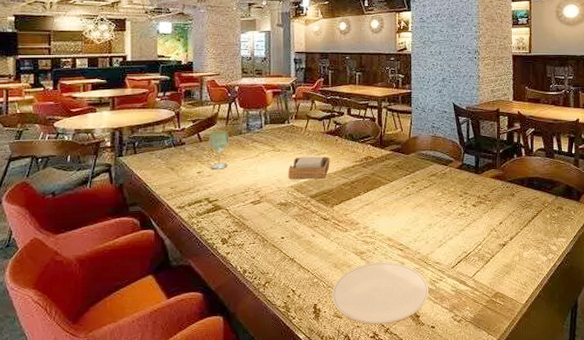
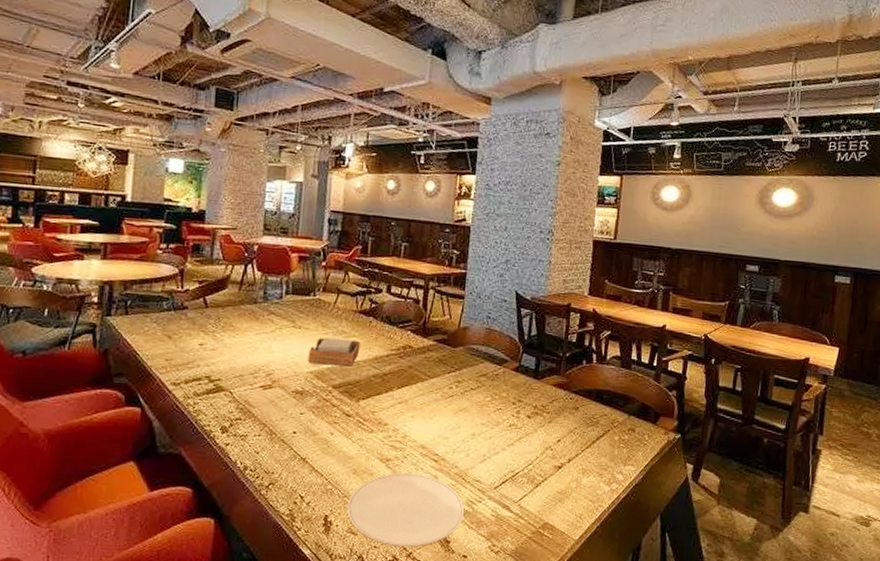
wine glass: present [208,131,230,170] -> none [215,296,242,343]

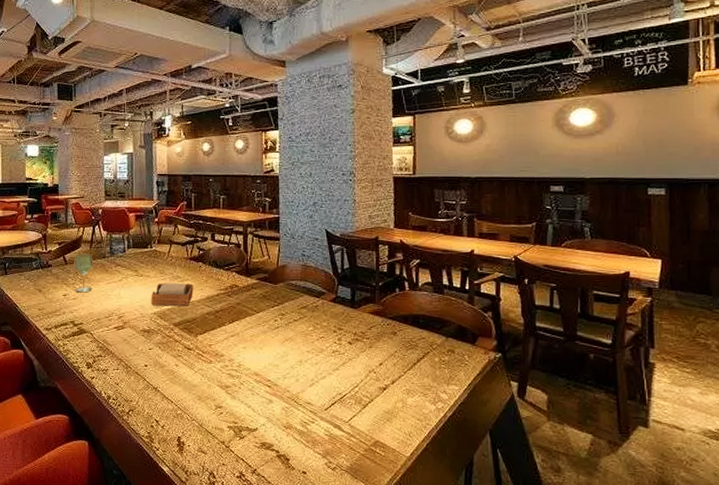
wine glass: none [215,296,242,343] -> present [73,254,94,293]
plate: present [347,472,465,548] -> none [196,397,300,465]

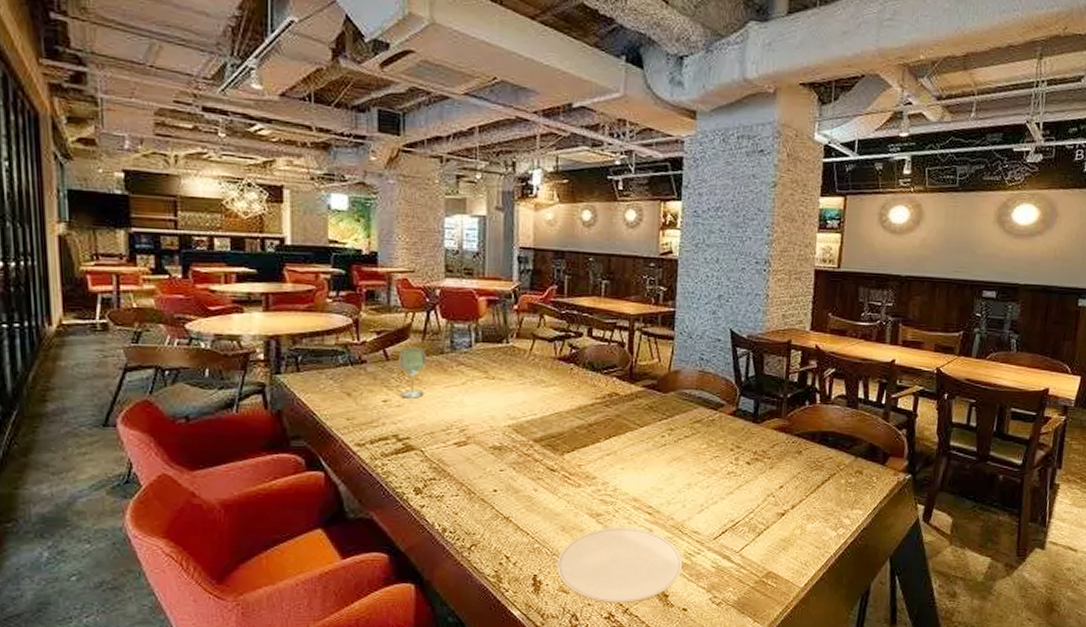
napkin holder: present [151,283,193,306] -> none [505,388,562,418]
plate: none [196,397,300,465] -> present [557,527,683,604]

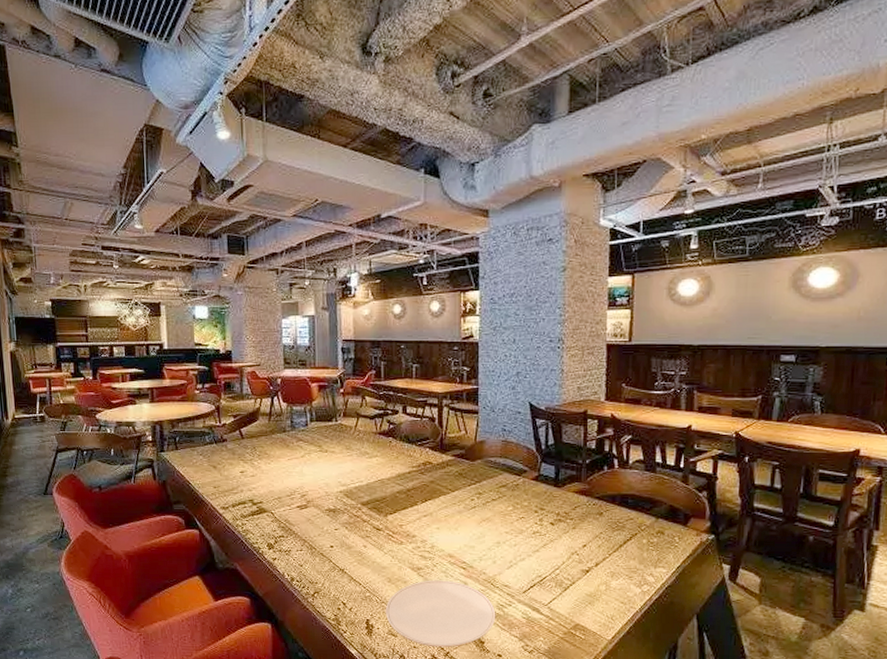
wine glass: present [397,347,428,399] -> none [250,428,274,470]

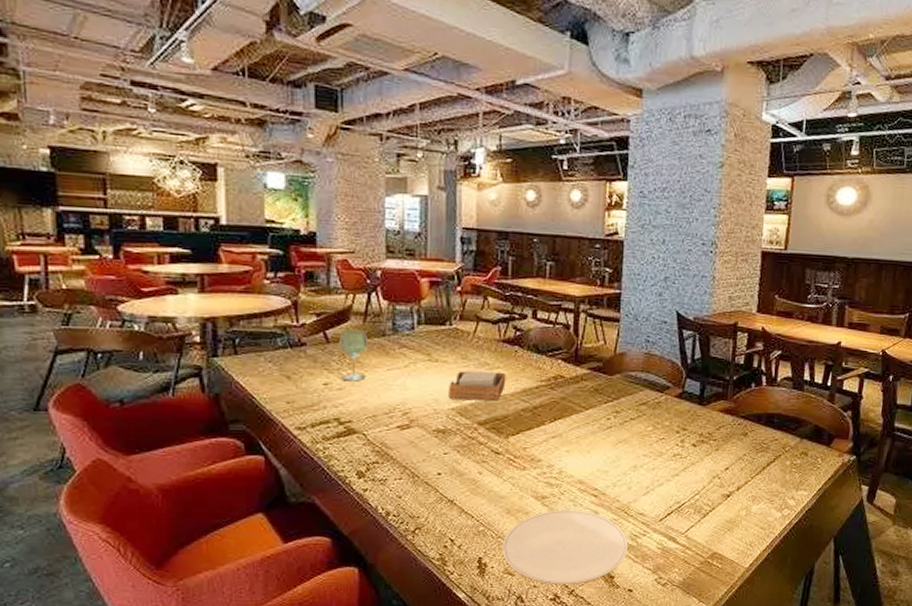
wine glass: none [250,428,274,470] -> present [338,329,369,381]
napkin holder: none [336,459,383,485] -> present [448,371,506,401]

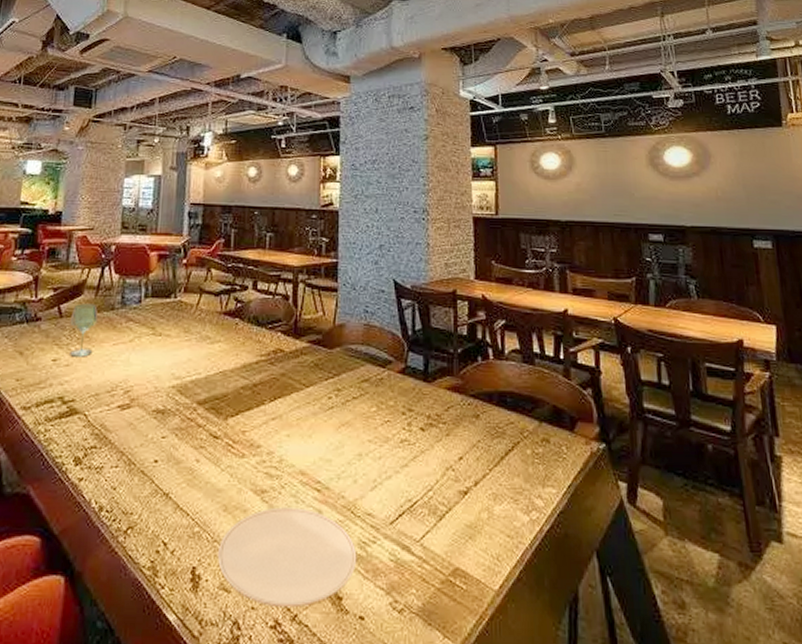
napkin holder: present [448,371,506,401] -> none [169,345,227,378]

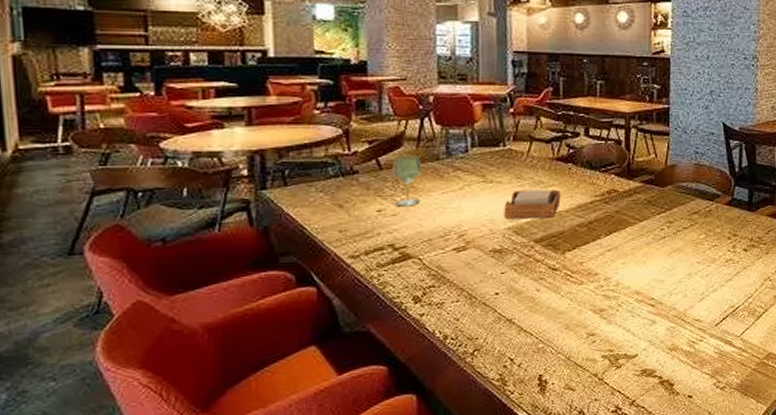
napkin holder: none [169,345,227,378] -> present [504,189,561,220]
plate: present [218,507,357,608] -> none [562,320,687,397]

